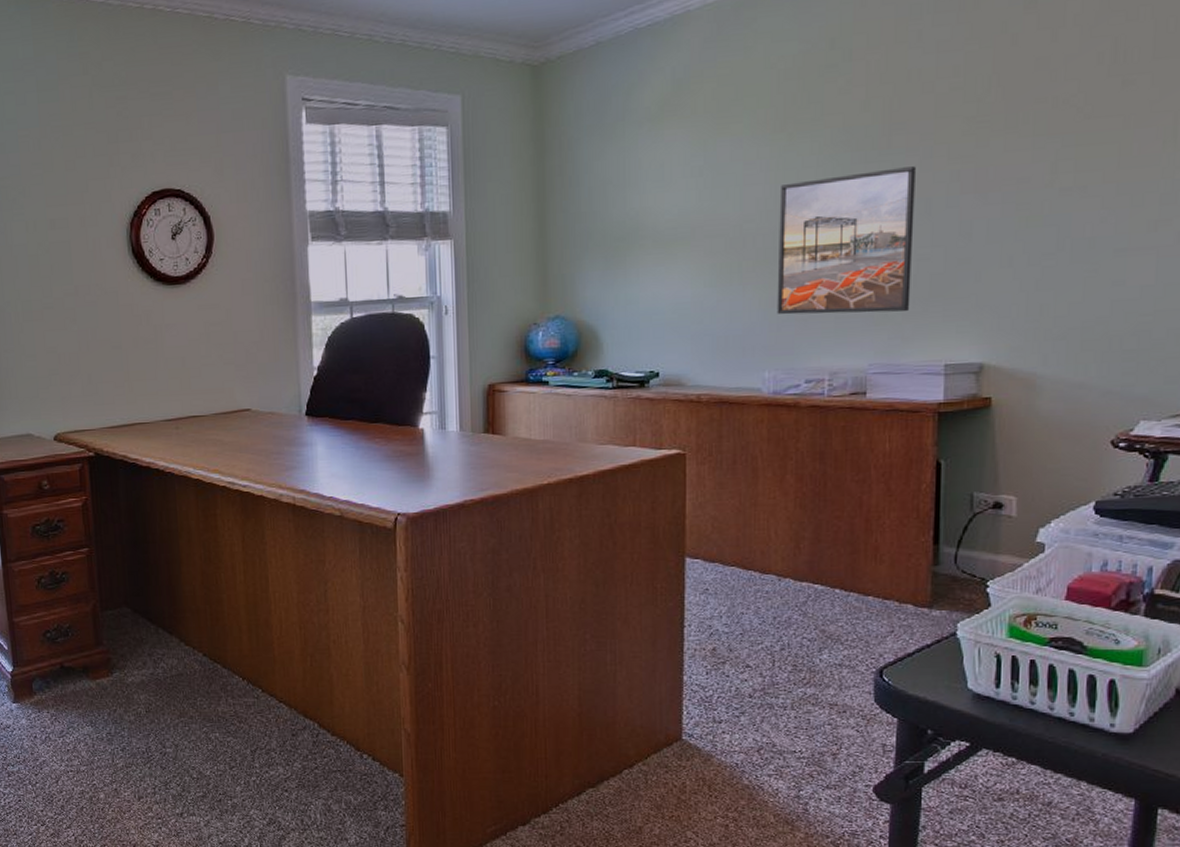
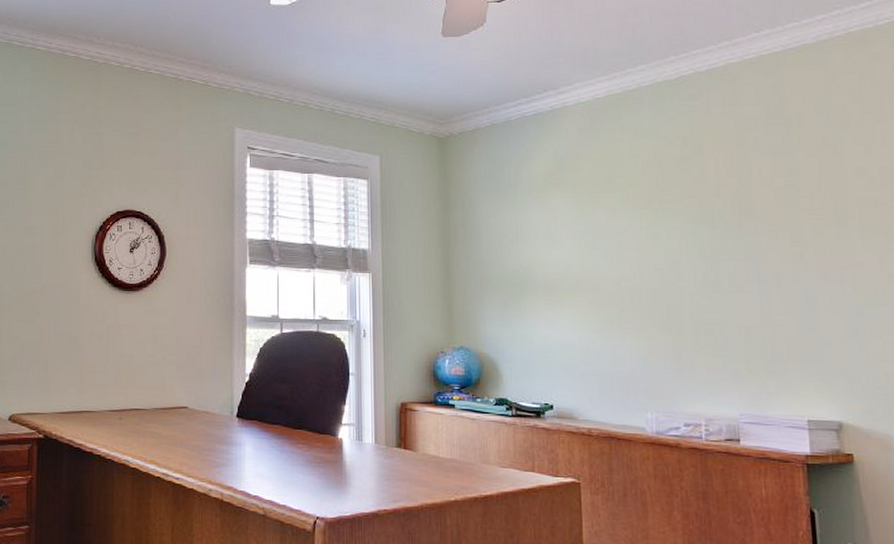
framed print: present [777,166,916,315] -> none [650,246,772,369]

